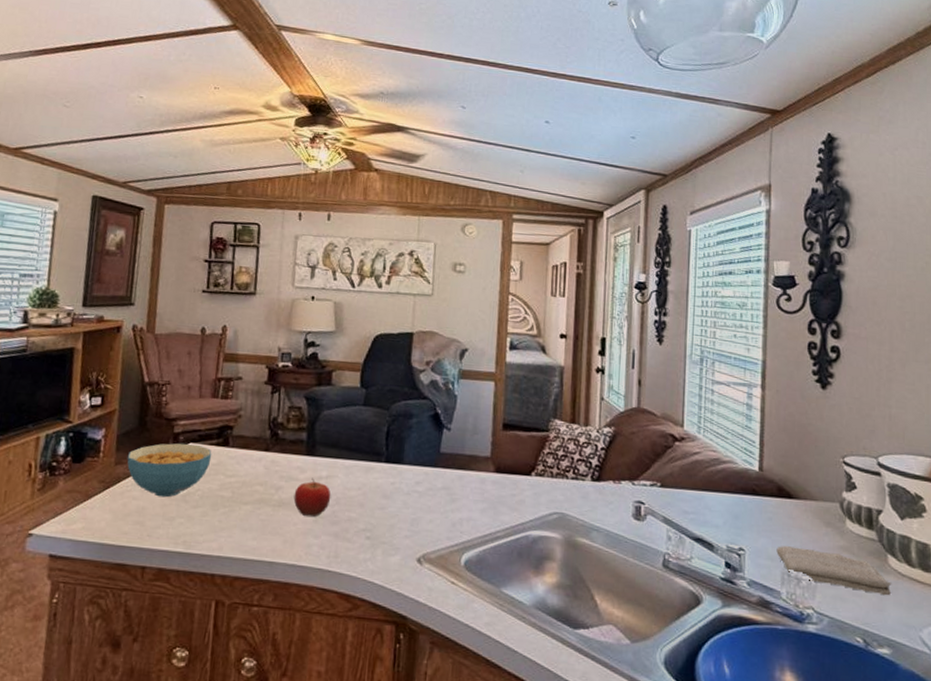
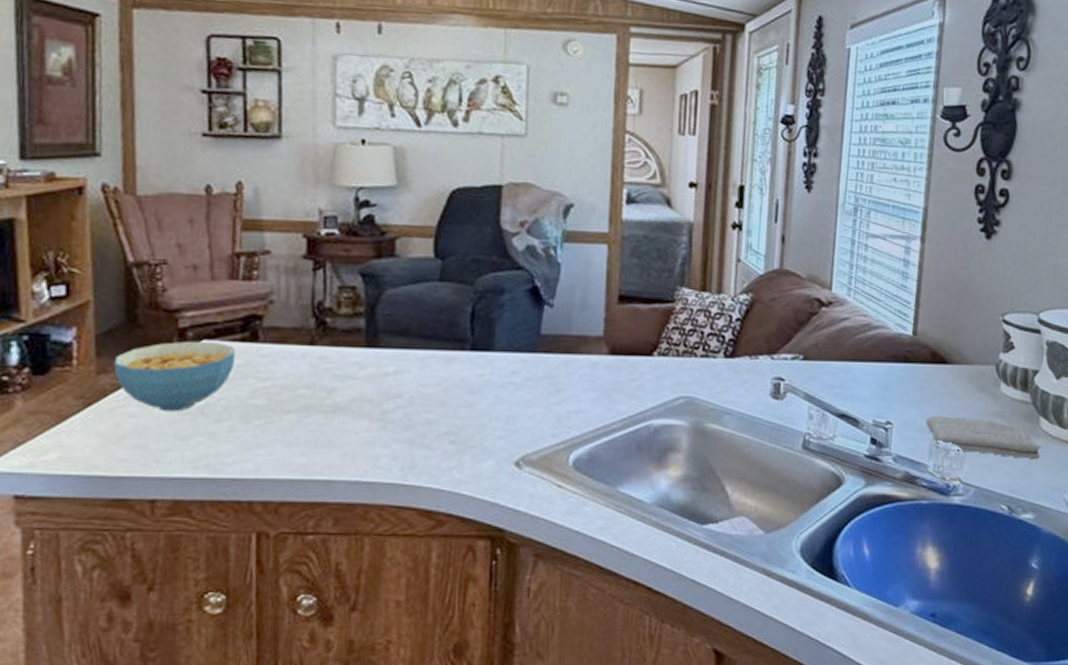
fruit: present [293,478,331,517] -> none [352,375,402,422]

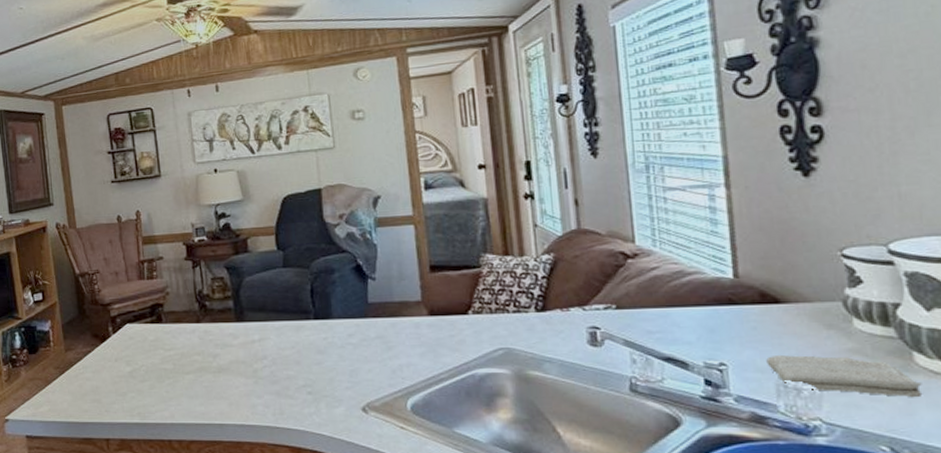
cereal bowl: present [113,340,236,412] -> none [74,324,149,376]

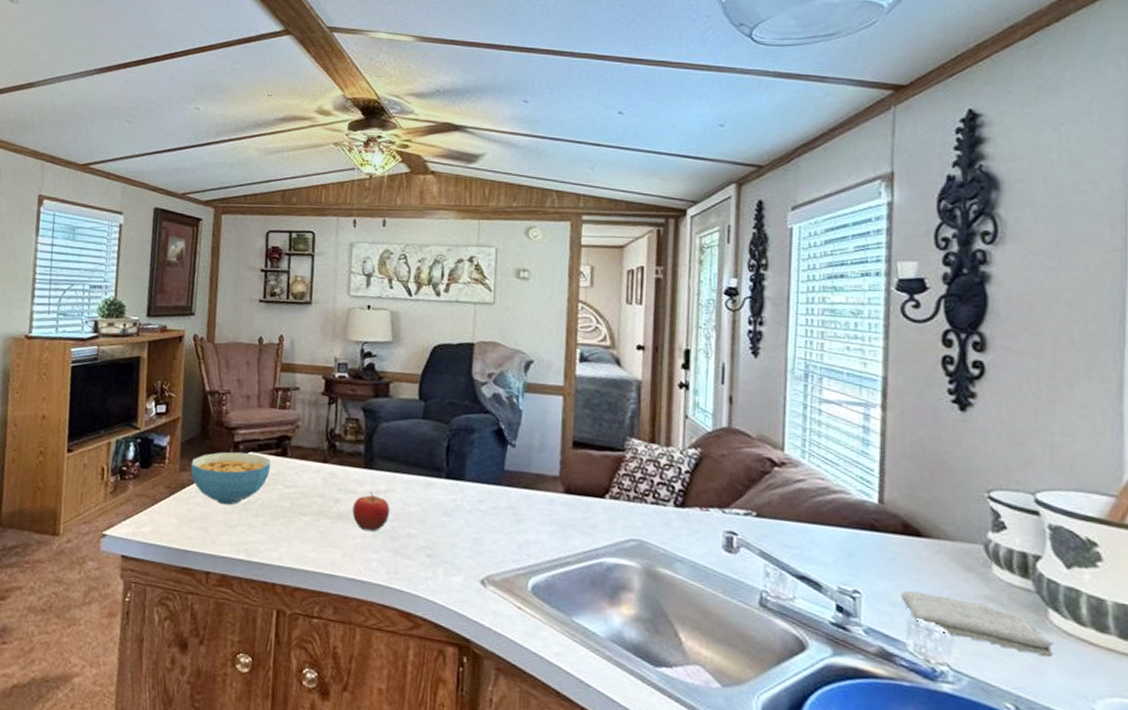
cereal bowl: none [74,324,149,376] -> present [190,452,271,505]
fruit: none [231,342,267,378] -> present [352,491,390,531]

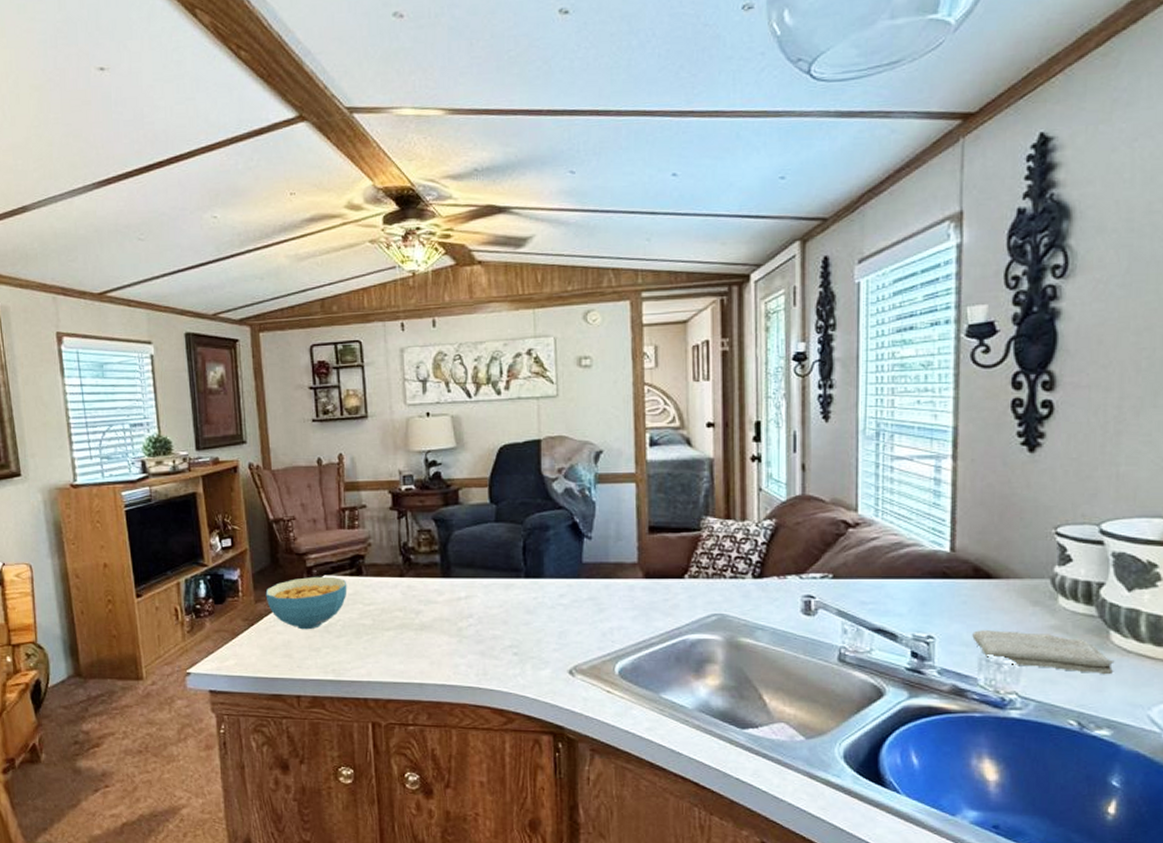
fruit: present [352,491,390,531] -> none [435,599,473,637]

